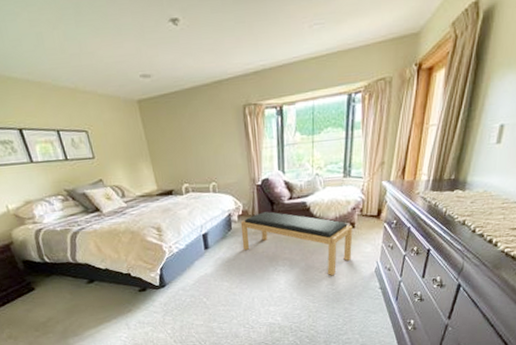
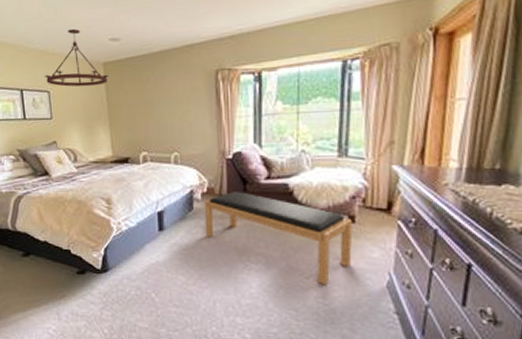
chandelier: none [80,64,145,126] -> present [45,28,109,87]

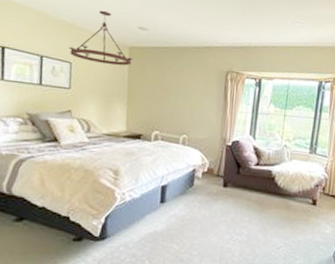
bench: present [204,192,353,286] -> none [201,173,314,255]

